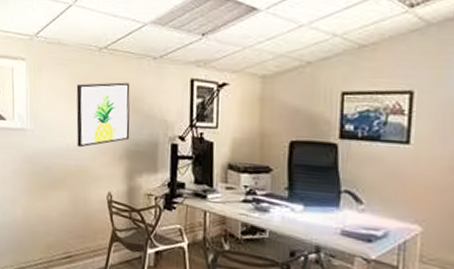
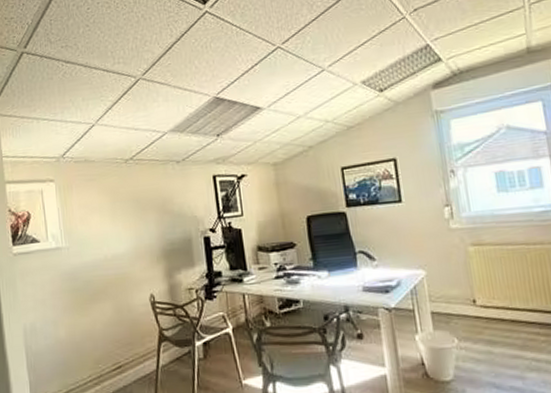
wall art: present [76,82,130,148] -> none [107,187,165,256]

